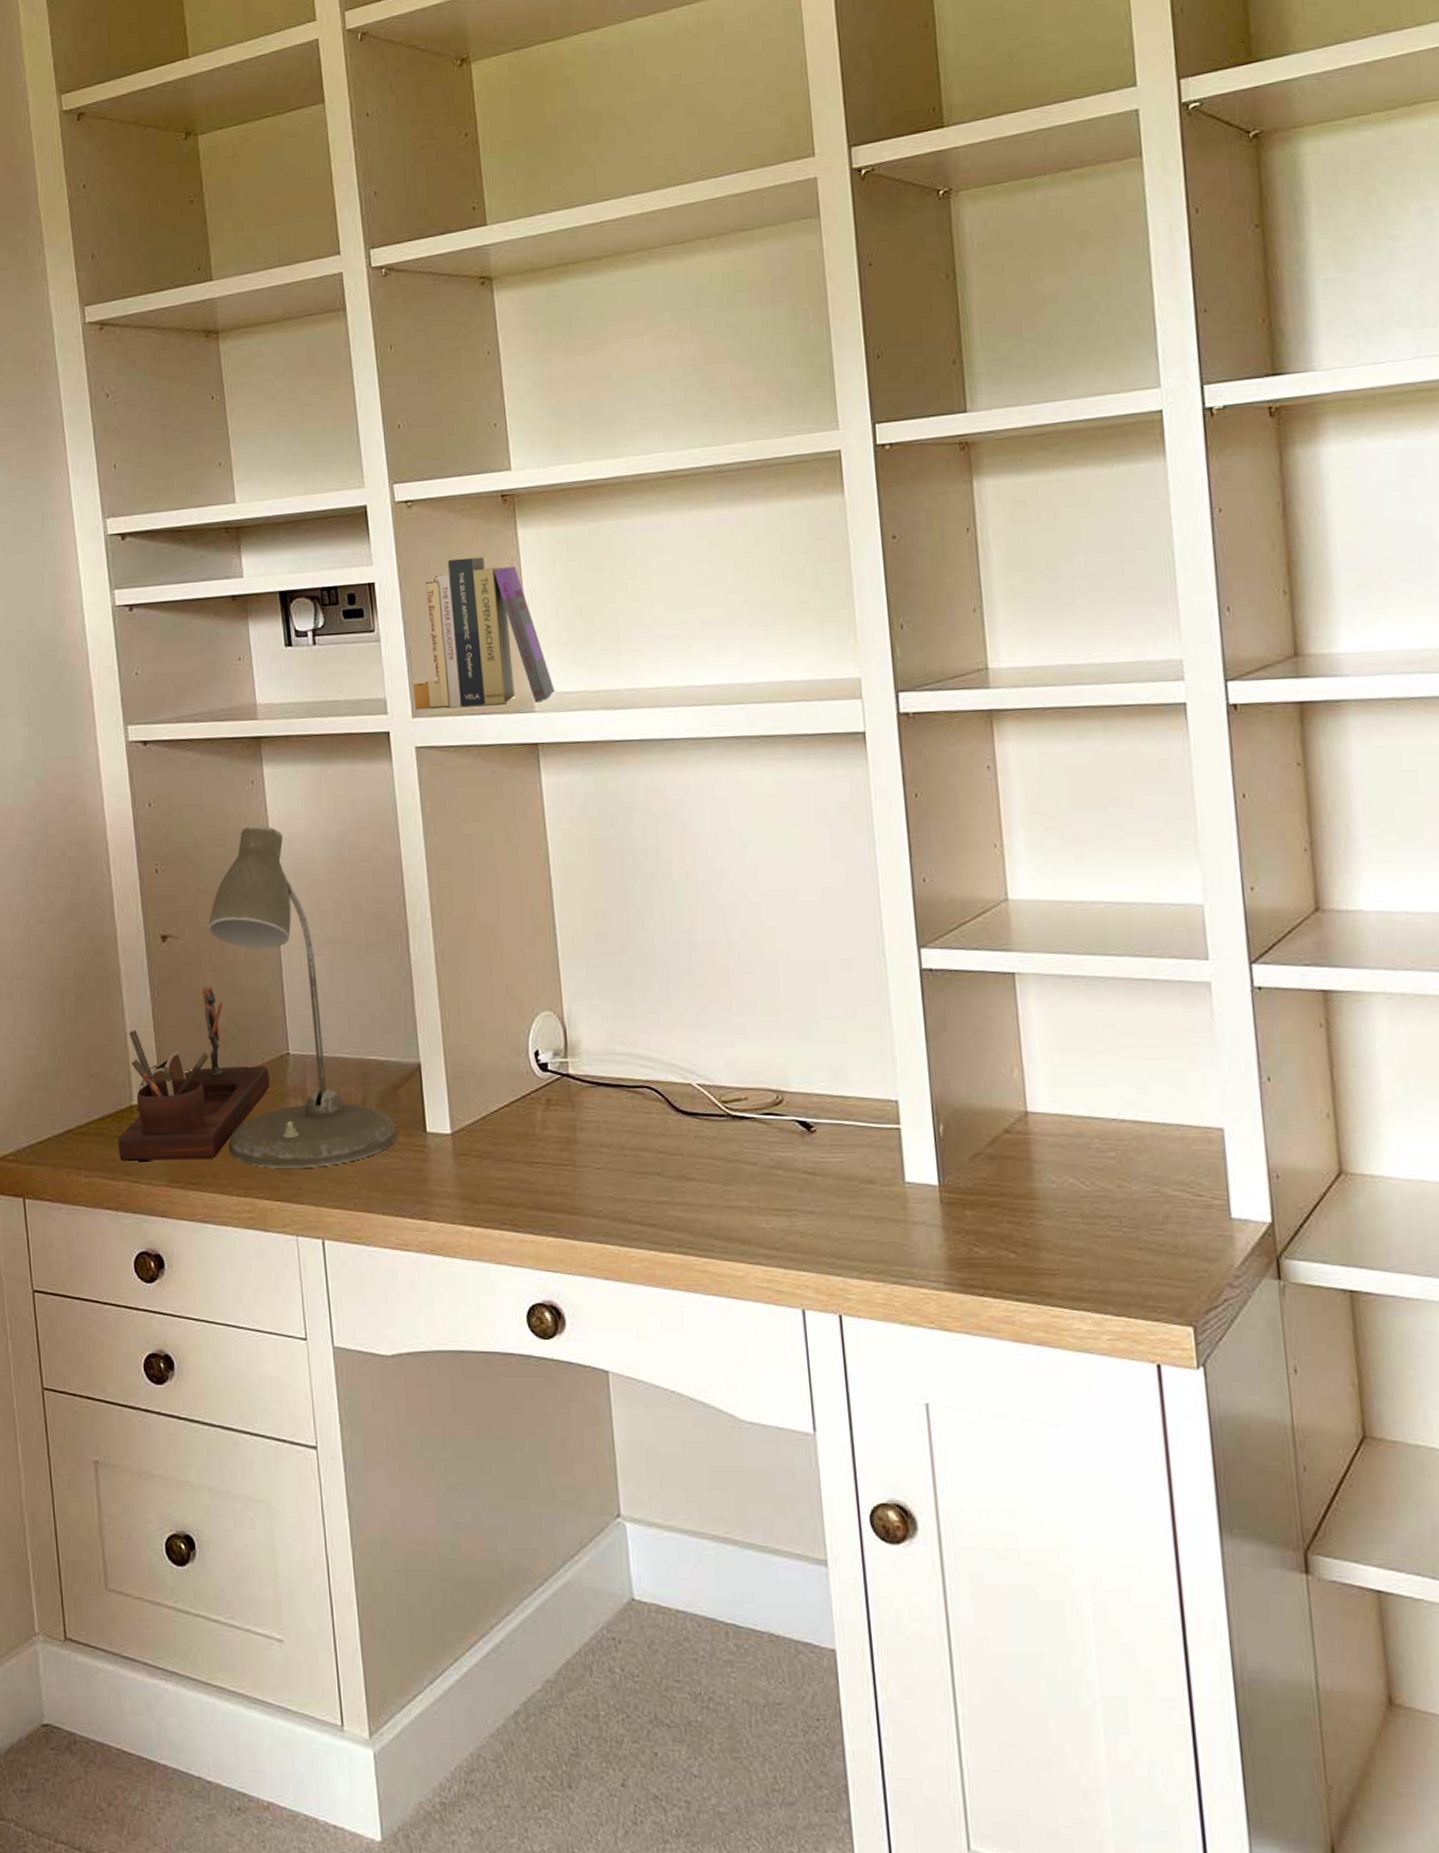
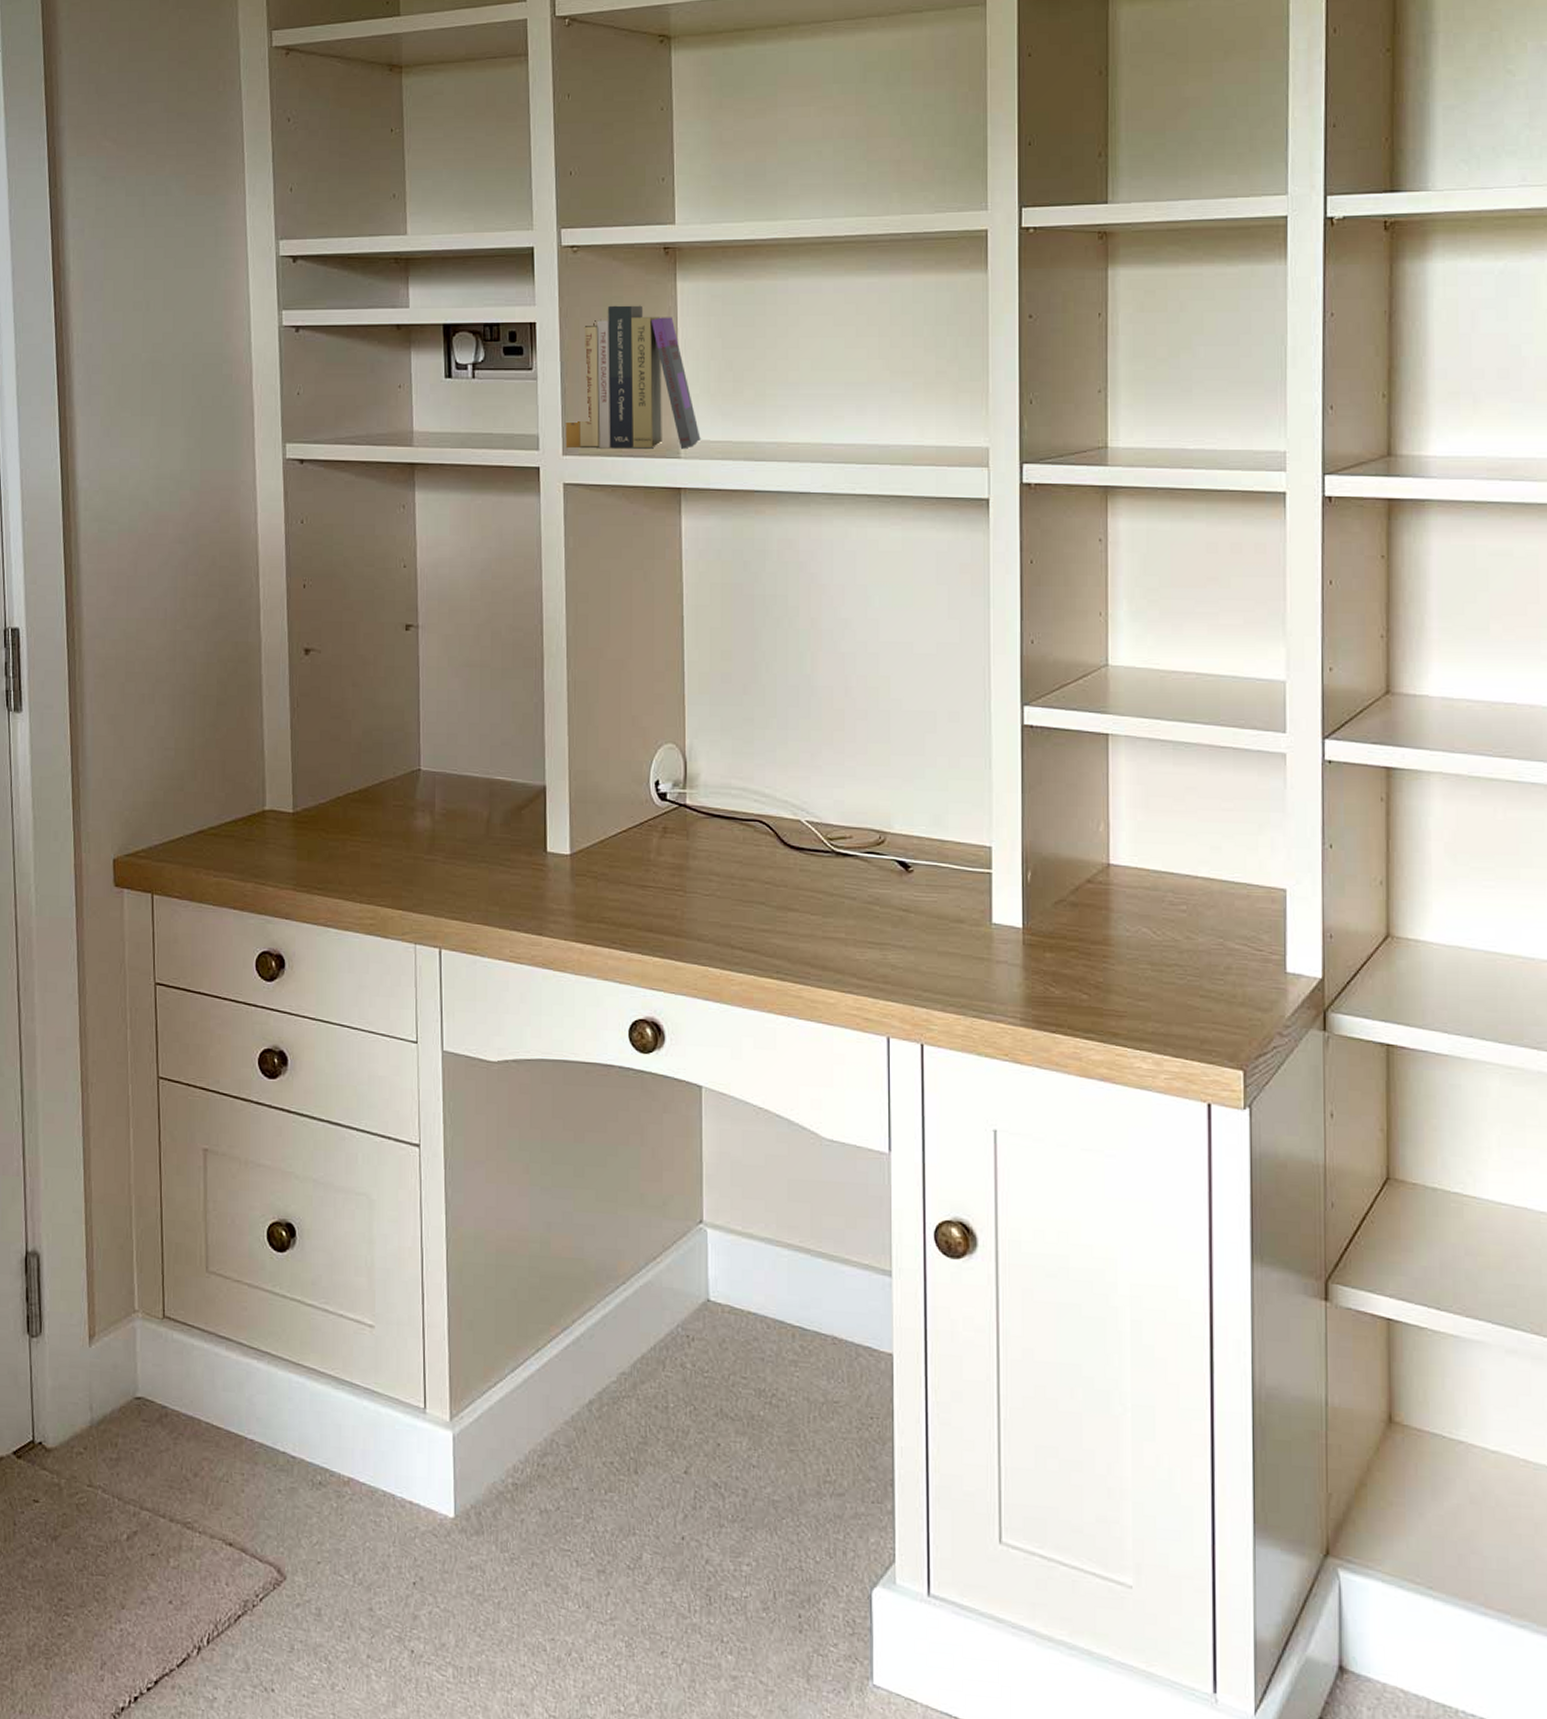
desk organizer: present [118,986,270,1161] -> none [248,700,400,866]
desk lamp: present [207,824,397,1168] -> none [350,547,519,880]

